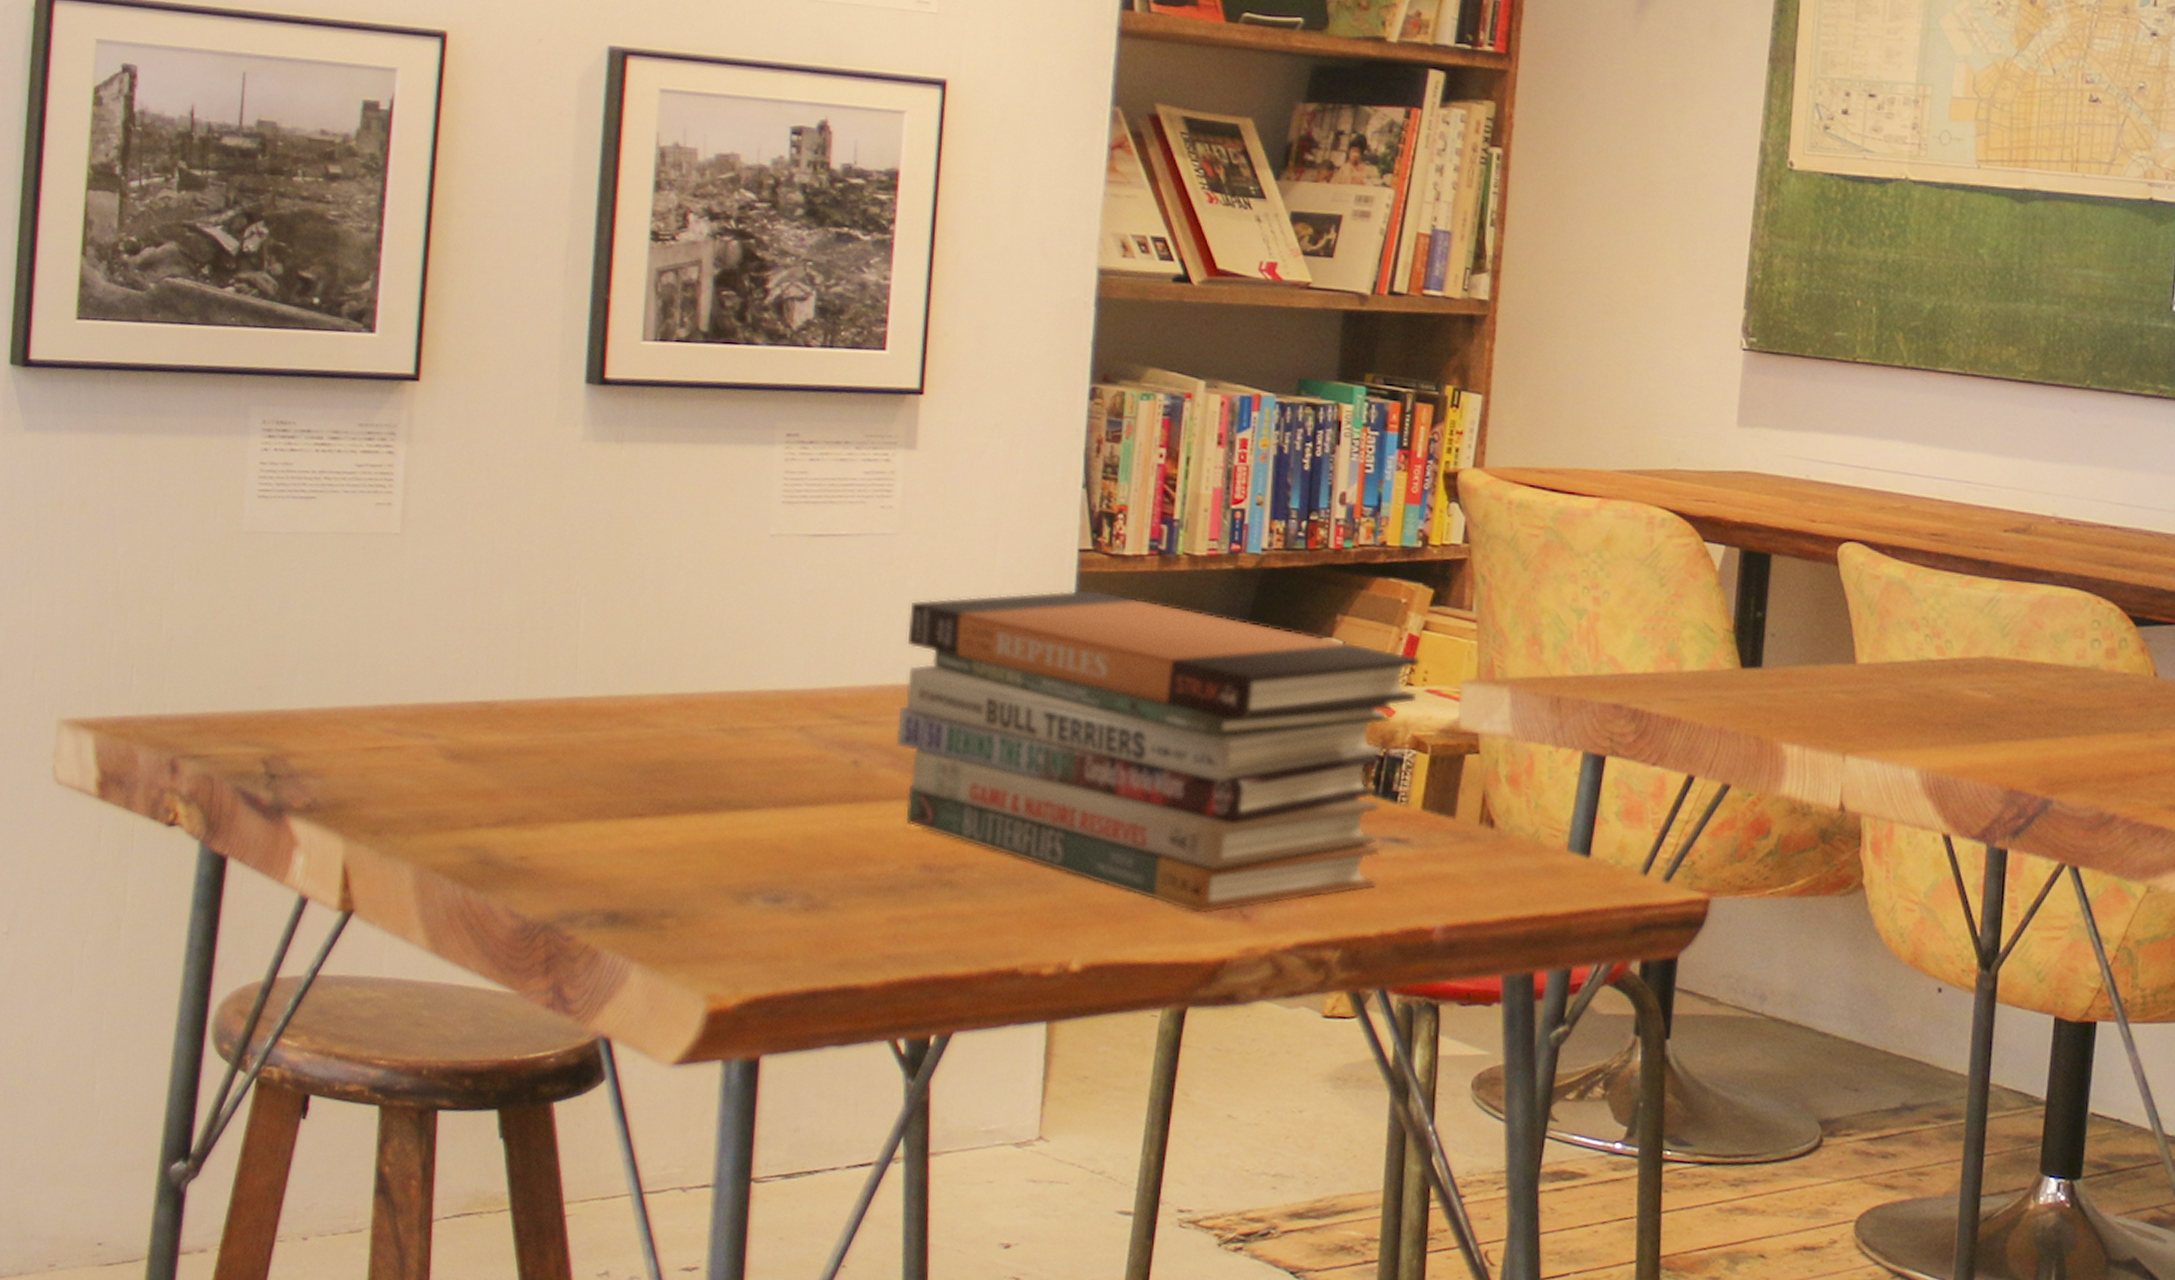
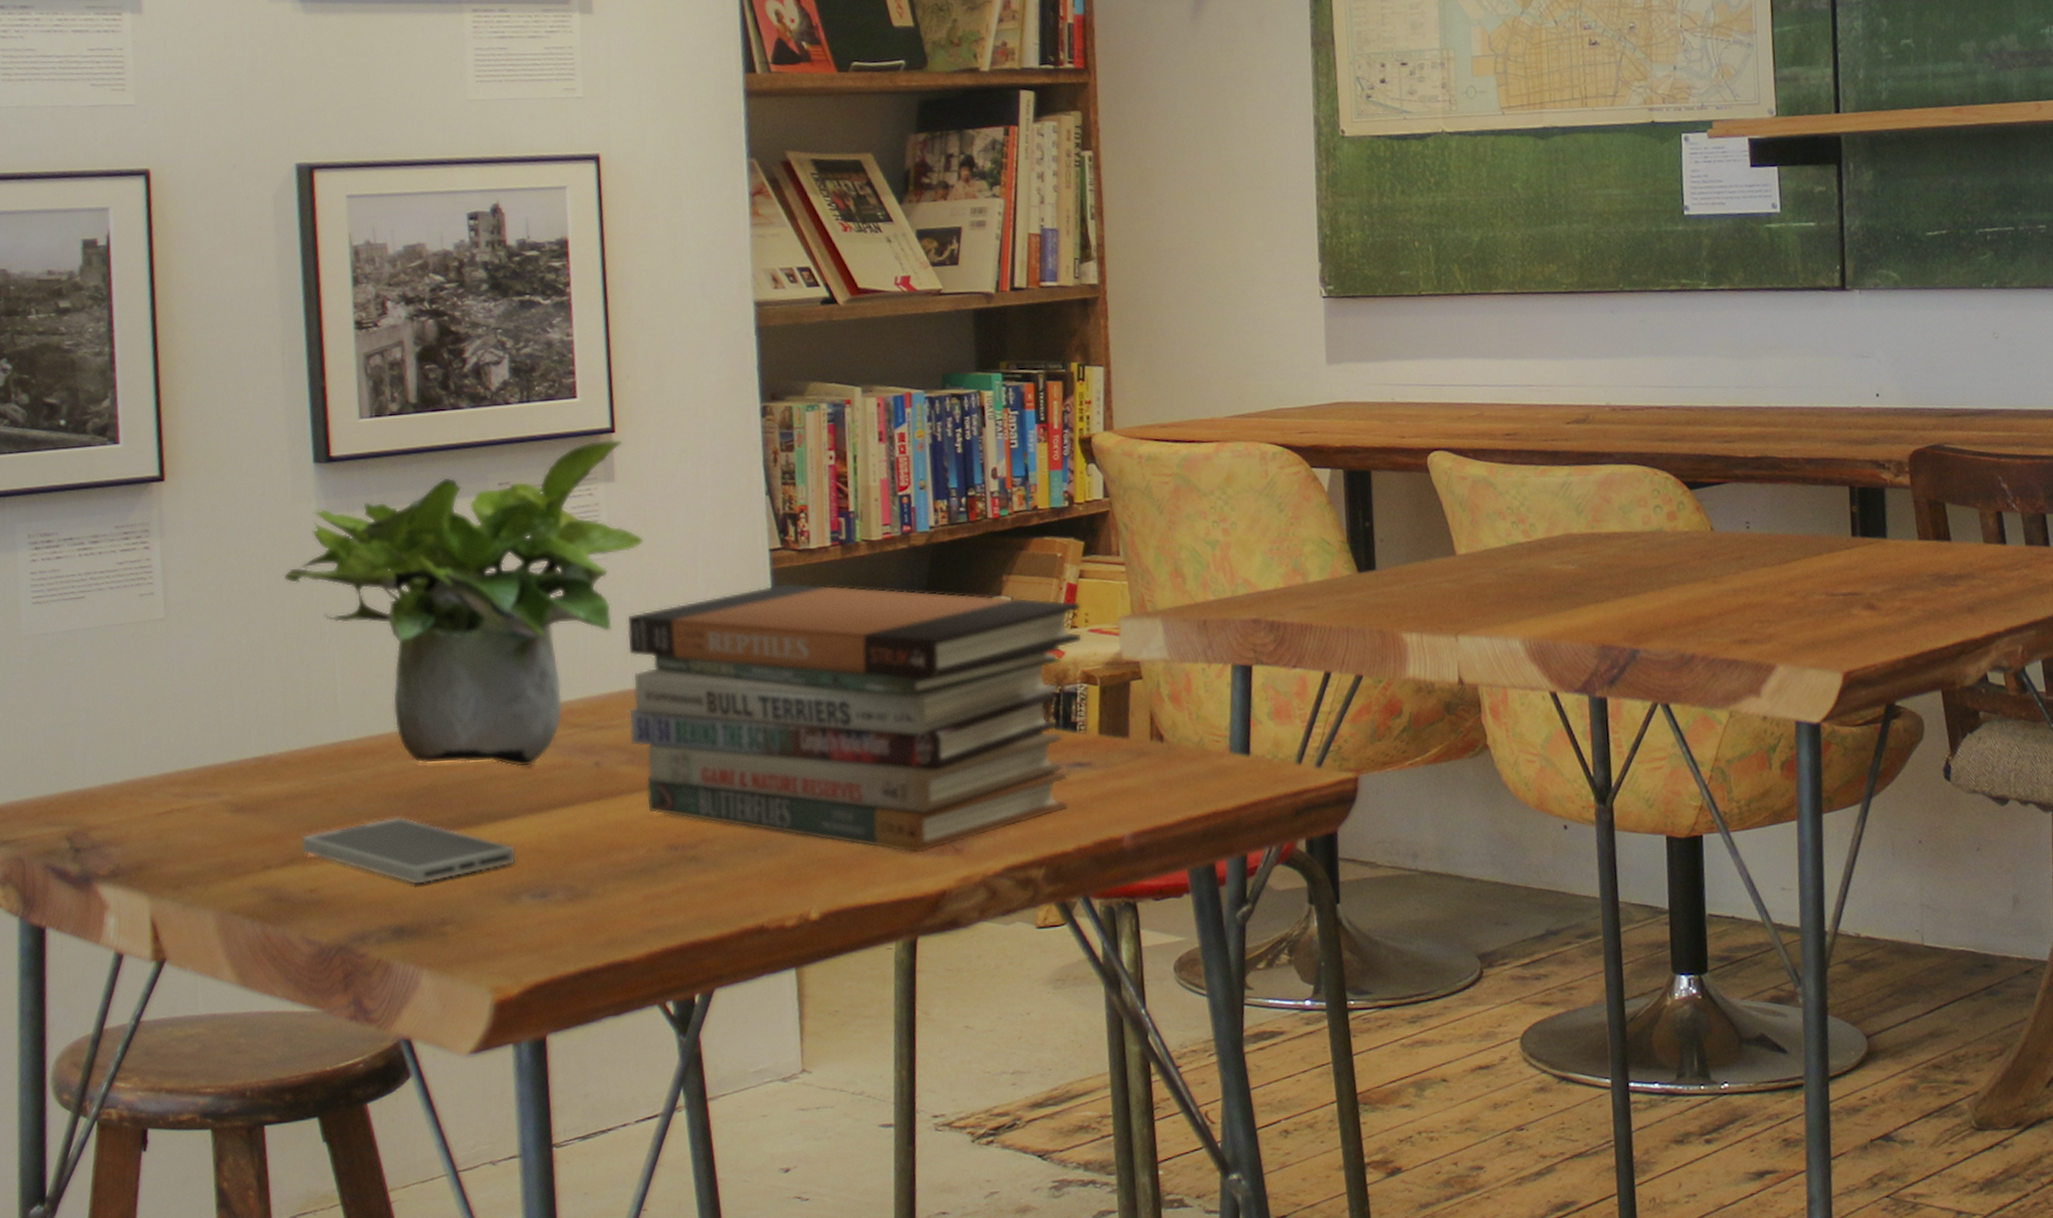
smartphone: none [518,789,753,870] -> present [301,816,517,885]
potted plant: none [536,400,940,755] -> present [283,438,644,768]

